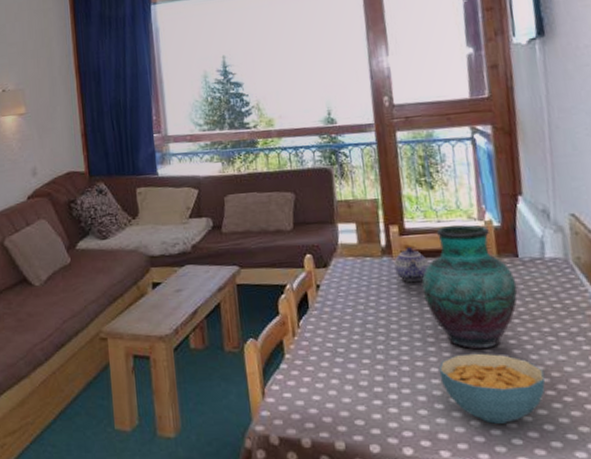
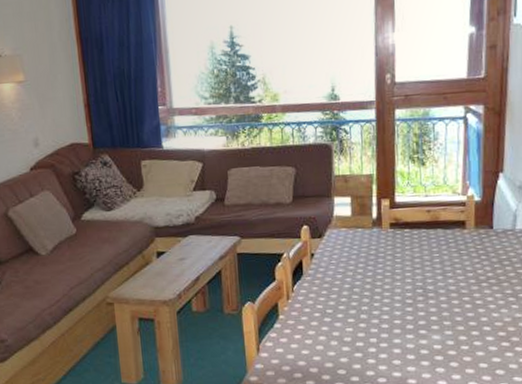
teapot: present [394,247,429,282] -> none [383,219,413,251]
vase: present [422,225,518,350] -> none [406,199,489,310]
cereal bowl: present [438,353,546,424] -> none [413,312,503,370]

